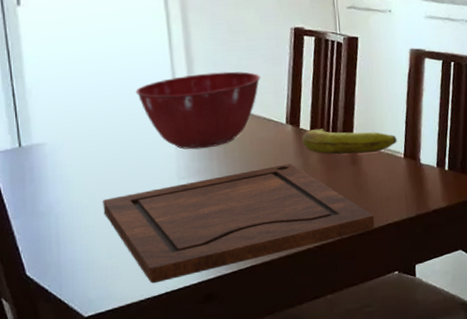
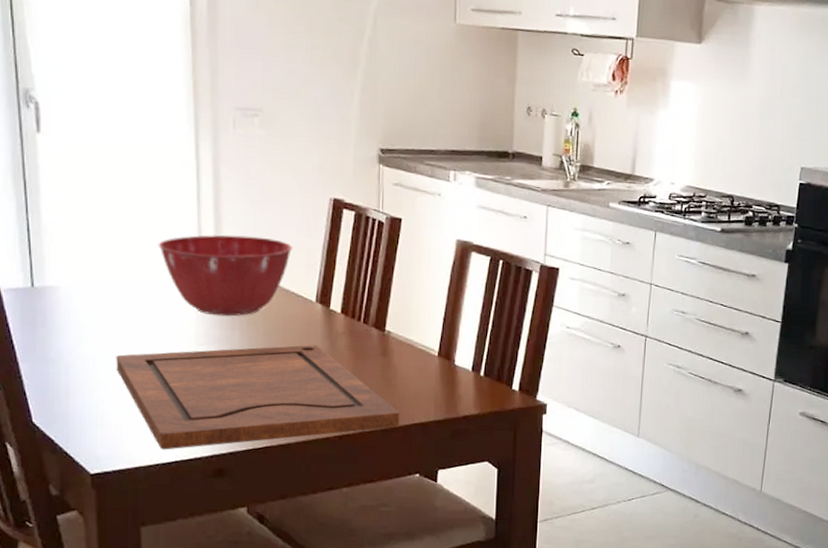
banana: present [302,129,397,155] -> none [331,312,432,346]

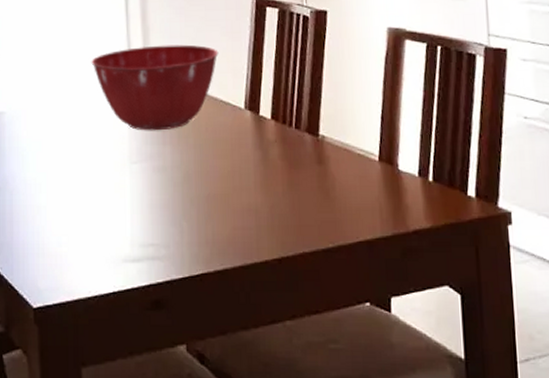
cutting board: present [116,345,400,450] -> none [55,156,343,280]

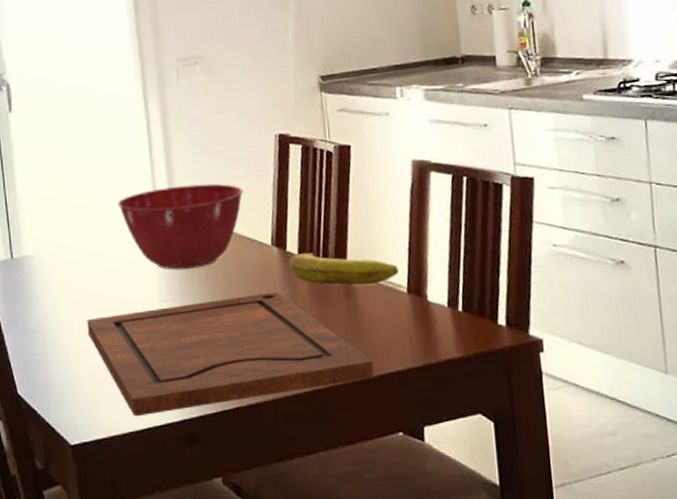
cutting board: none [55,156,343,280] -> present [87,292,374,417]
banana: none [262,118,371,151] -> present [289,253,399,285]

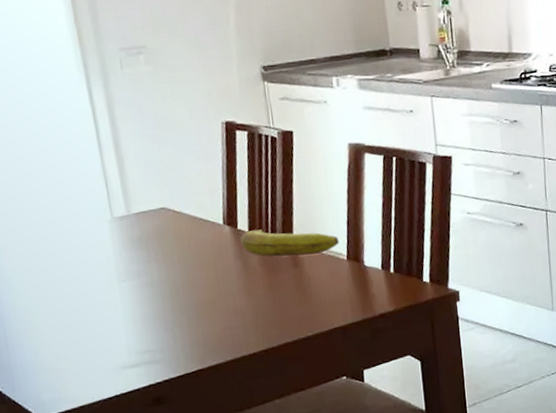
cutting board: present [87,292,374,417] -> none [46,266,321,387]
mixing bowl: present [117,183,244,270] -> none [68,169,194,252]

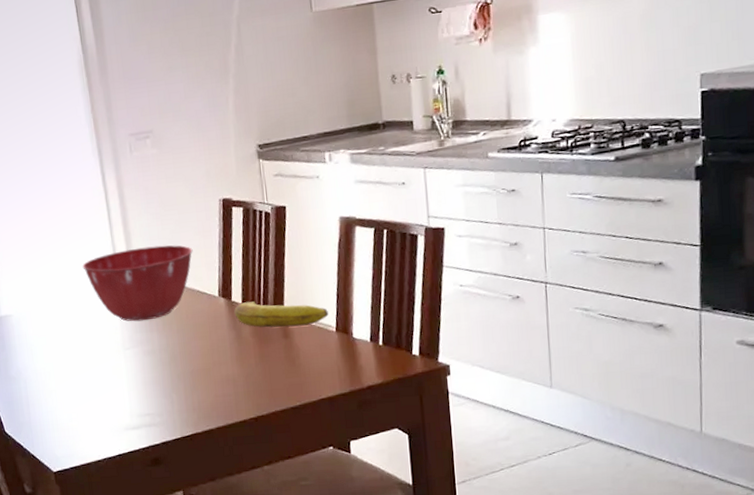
mixing bowl: none [68,169,194,252] -> present [82,245,193,322]

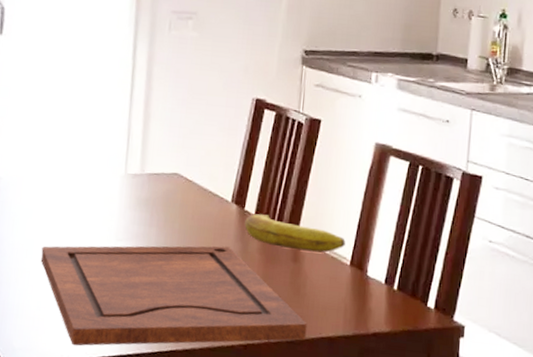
cutting board: none [61,336,309,446] -> present [40,246,307,346]
mixing bowl: present [82,245,193,322] -> none [91,131,214,213]

